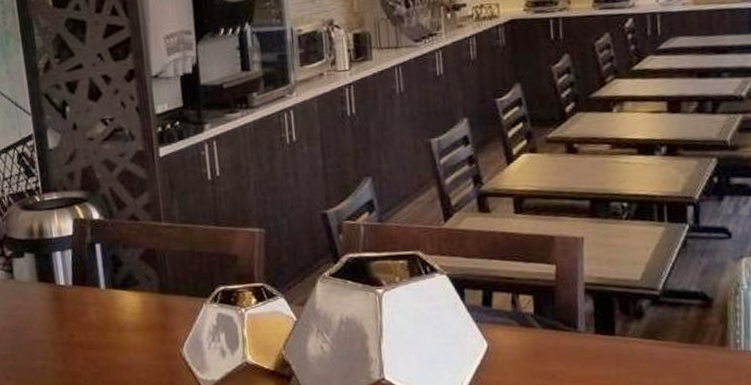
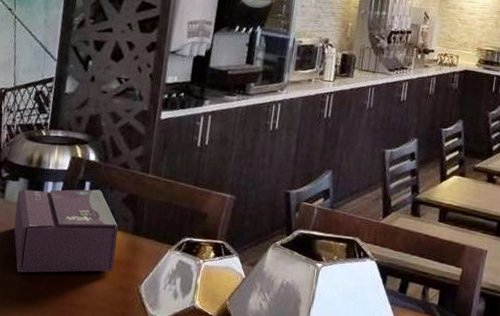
tissue box: none [26,250,149,357] -> present [14,189,119,273]

